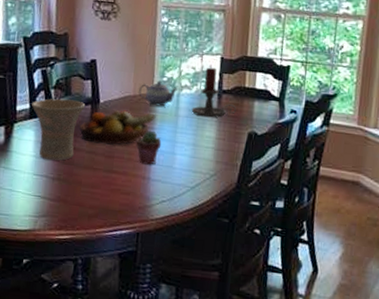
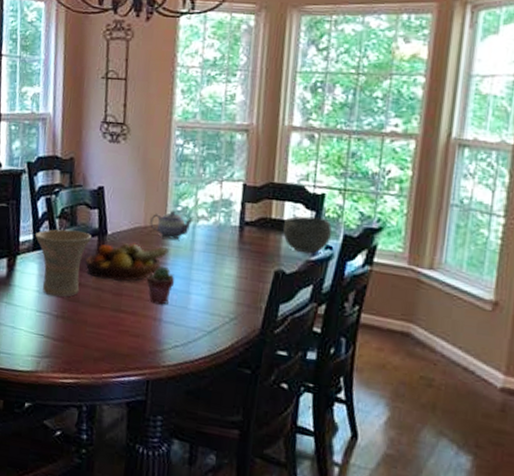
candle holder: present [191,67,237,118] -> none [209,195,262,253]
bowl: none [255,85,297,117] -> present [283,216,333,254]

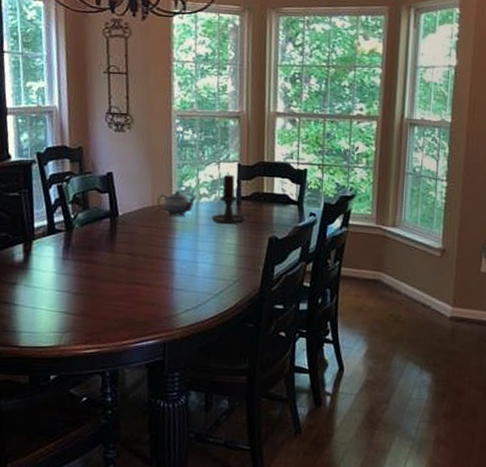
vase: present [35,229,92,297] -> none [49,213,105,275]
fruit bowl: present [85,243,169,281] -> none [99,221,176,257]
potted succulent: present [146,267,175,305] -> none [157,241,183,275]
candle holder: none [209,195,262,253] -> present [211,174,257,225]
bowl: present [283,216,333,254] -> none [274,189,315,221]

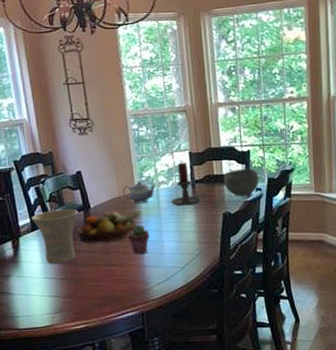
vase: none [49,213,105,275] -> present [32,209,79,264]
fruit bowl: none [99,221,176,257] -> present [77,210,141,243]
potted succulent: none [157,241,183,275] -> present [127,225,150,255]
bowl: none [274,189,315,221] -> present [224,168,260,197]

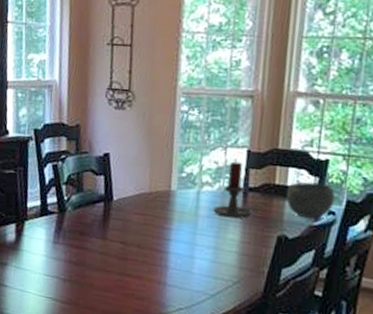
vase: present [32,209,79,264] -> none [42,195,98,261]
fruit bowl: present [77,210,141,243] -> none [91,208,174,246]
teapot: present [123,180,157,203] -> none [155,176,199,205]
potted succulent: present [127,225,150,255] -> none [151,232,180,269]

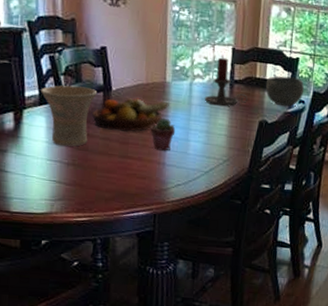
vase: none [42,195,98,261] -> present [41,85,98,147]
fruit bowl: none [91,208,174,246] -> present [92,98,169,132]
potted succulent: none [151,232,180,269] -> present [150,119,176,151]

